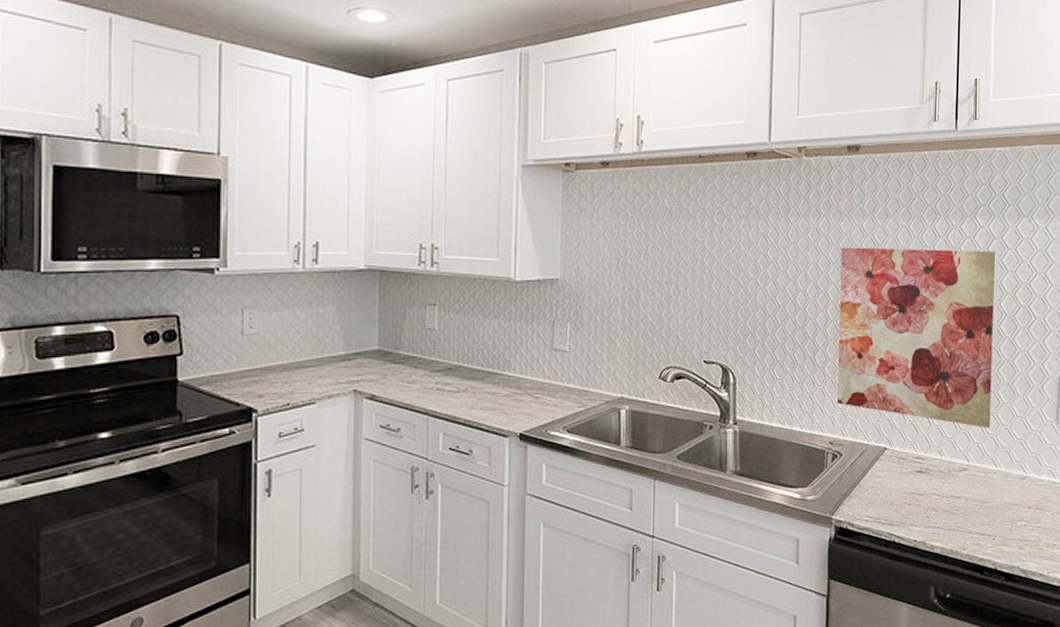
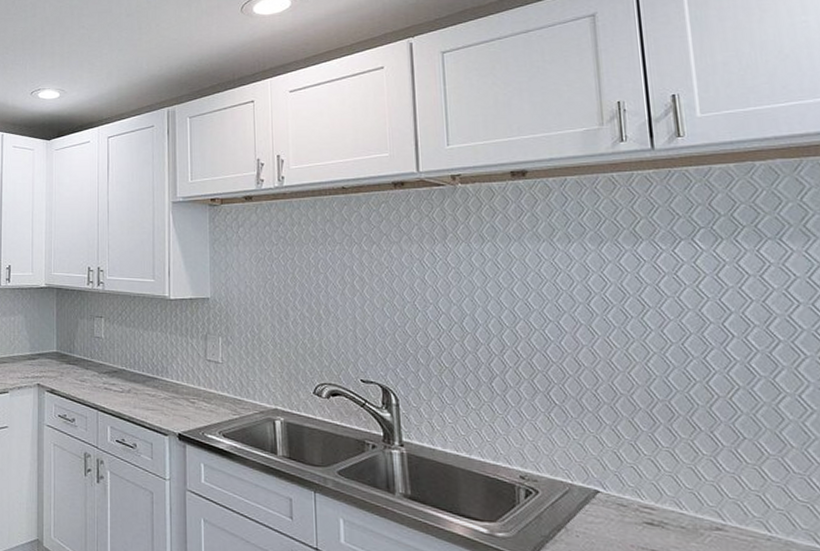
wall art: present [836,247,995,428] -> none [513,272,752,483]

